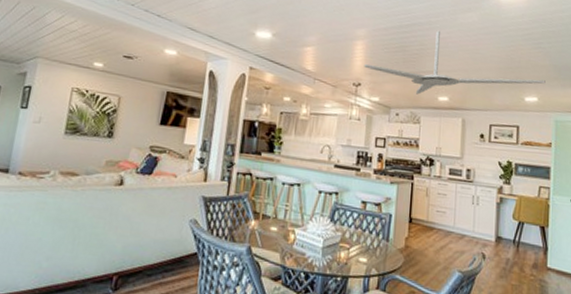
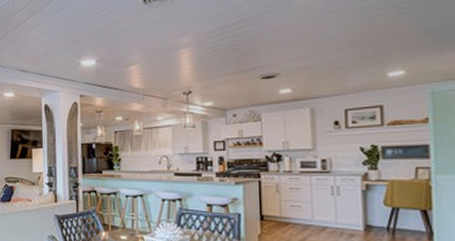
ceiling fan: present [364,30,546,95] -> none [192,20,414,92]

